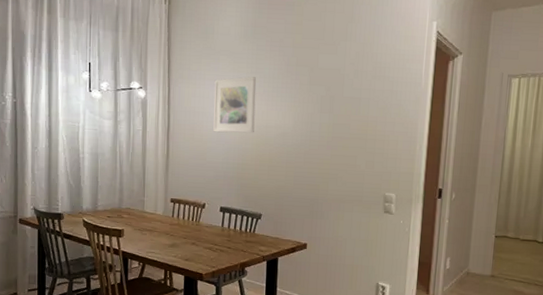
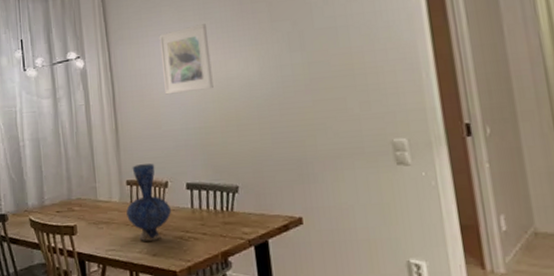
vase: none [168,187,205,249] -> present [126,163,171,241]

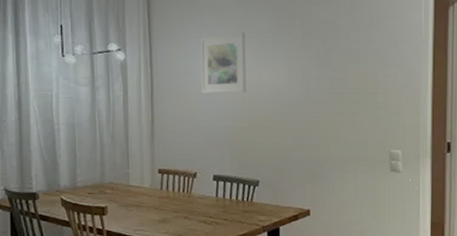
vase: present [126,163,171,241] -> none [156,156,197,223]

